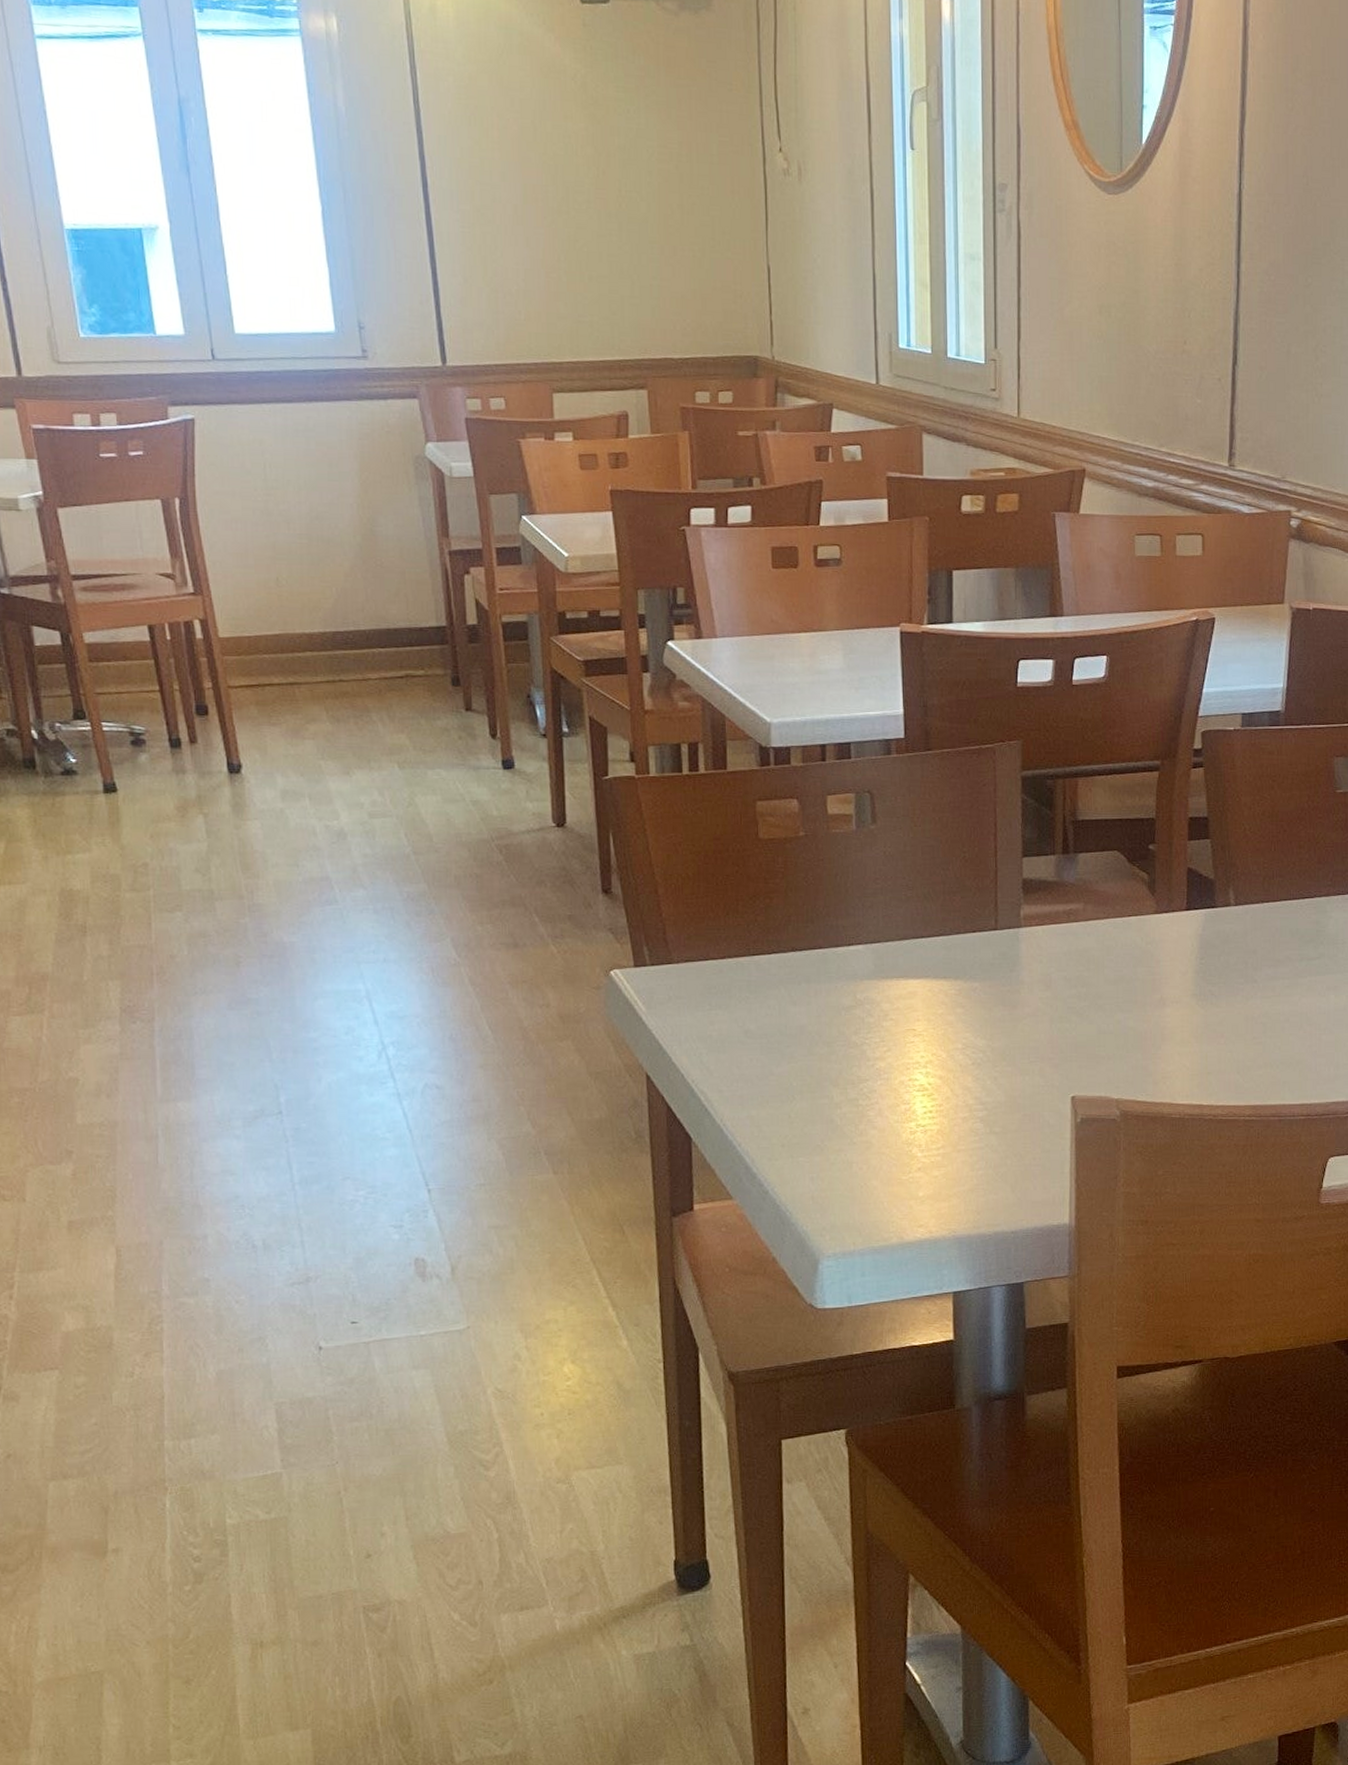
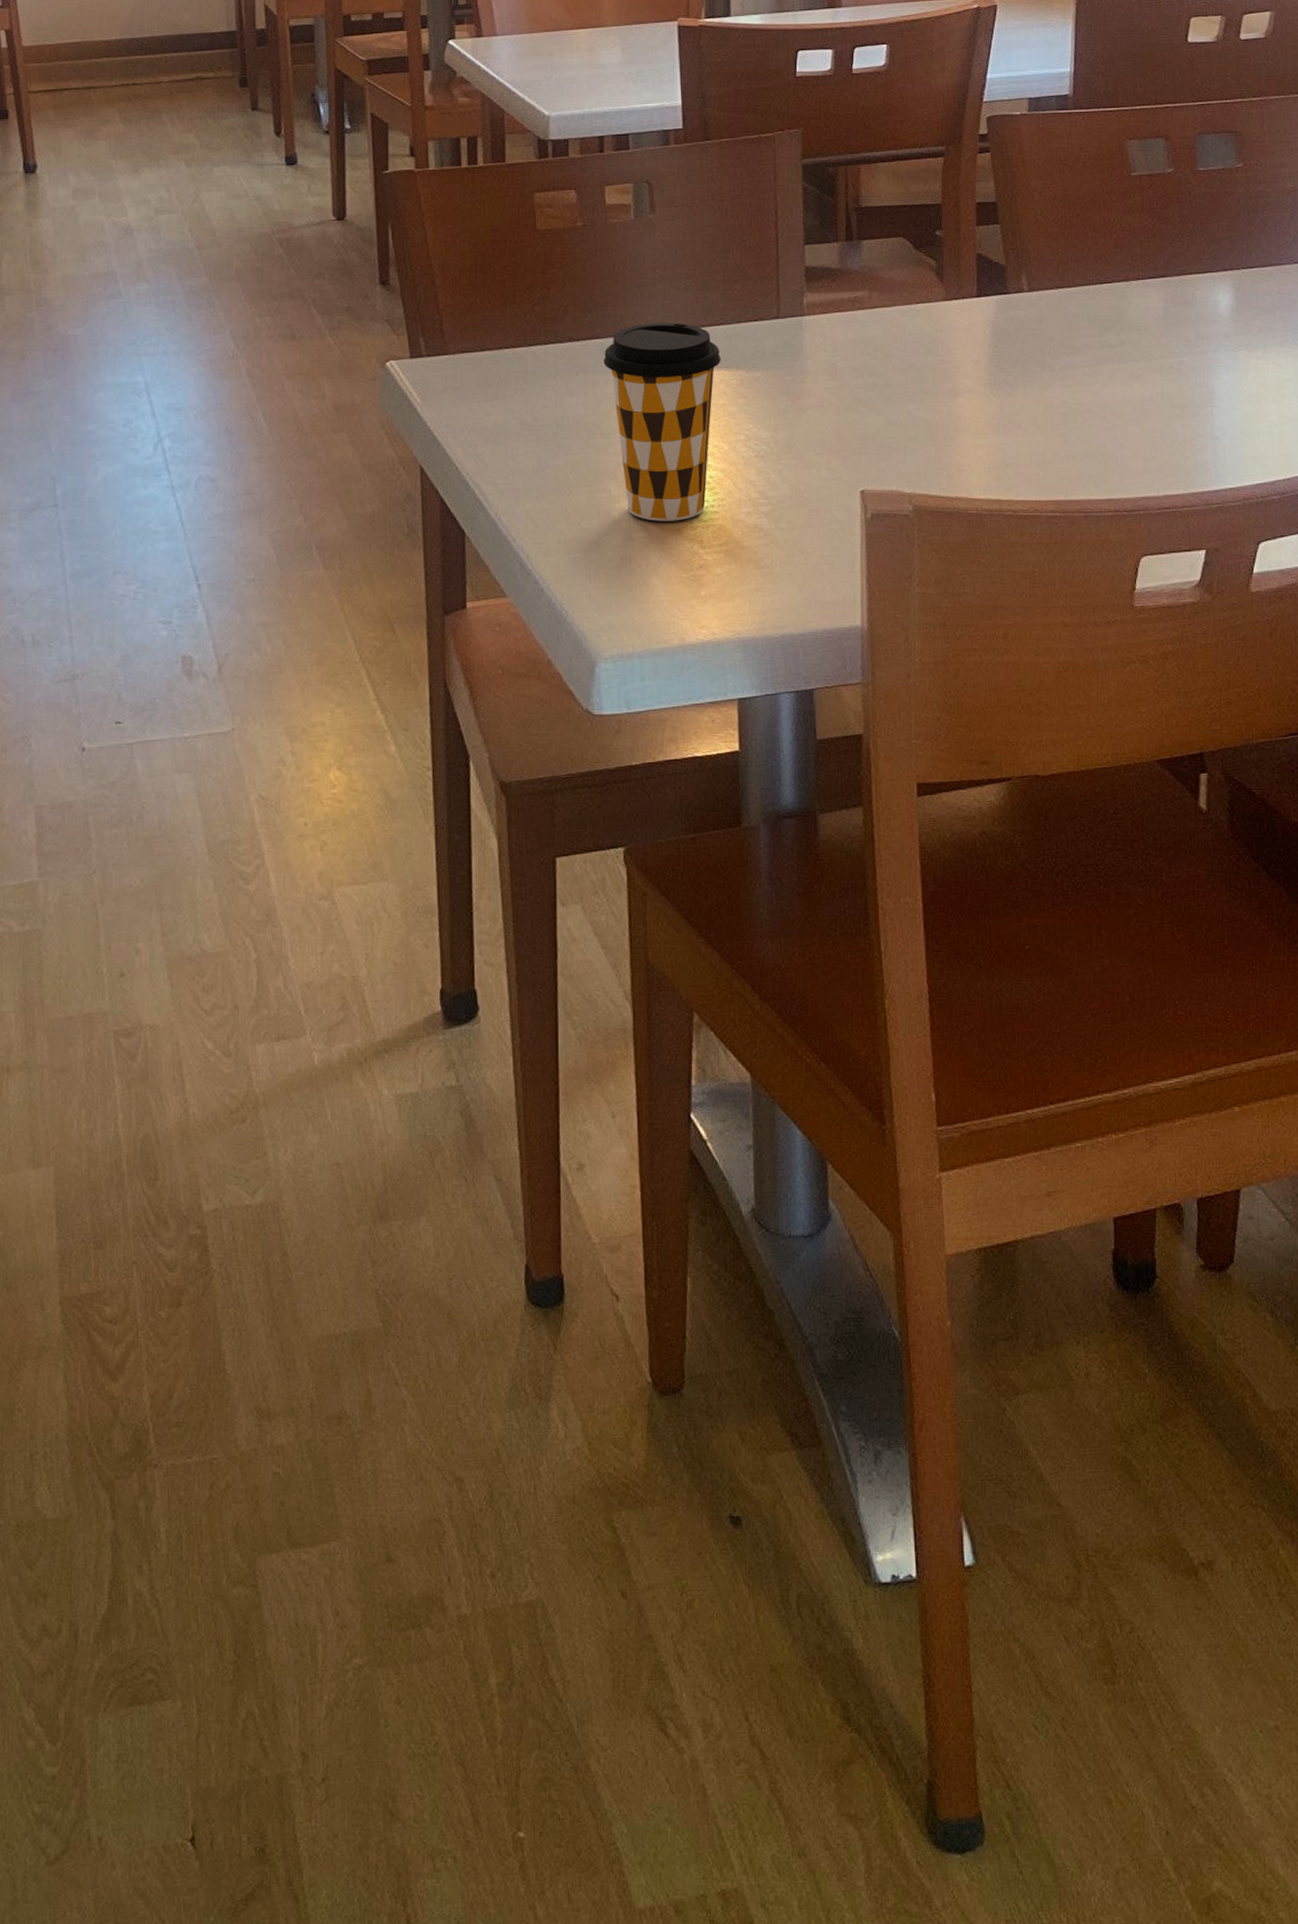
coffee cup: none [825,933,940,1126] -> present [603,323,721,521]

